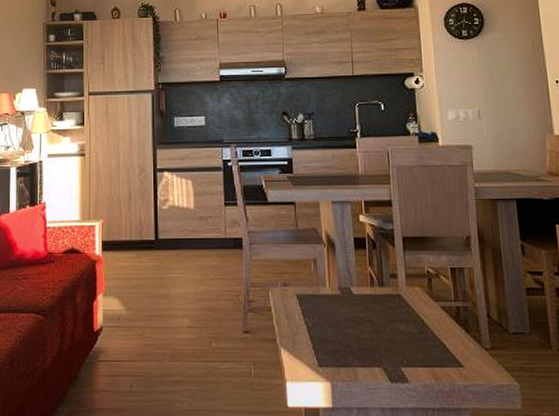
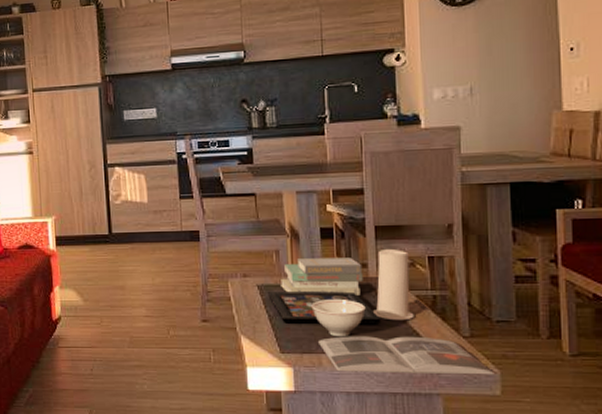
decorative tray: none [307,301,412,335] -> present [268,290,382,323]
books: none [318,268,394,306] -> present [280,258,363,295]
bowl: none [347,309,397,350] -> present [311,298,366,337]
magazine: none [353,348,515,389] -> present [317,336,495,375]
candle: none [403,259,441,332] -> present [372,248,414,321]

